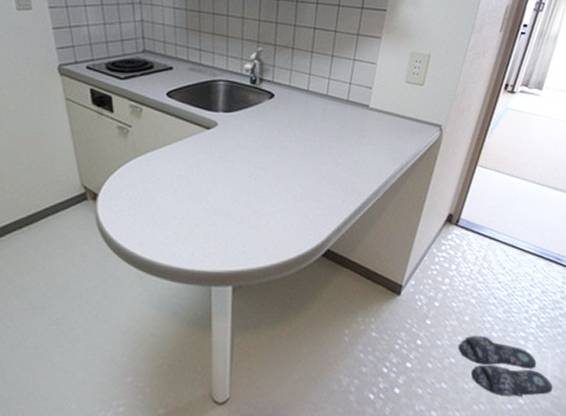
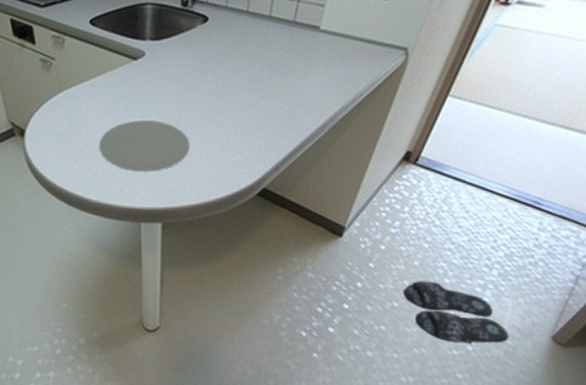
plate: none [171,184,259,235] -> present [98,119,190,172]

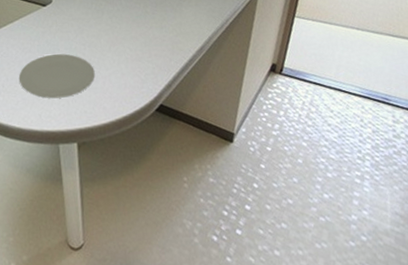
slippers: present [404,281,509,345] -> none [295,176,395,235]

